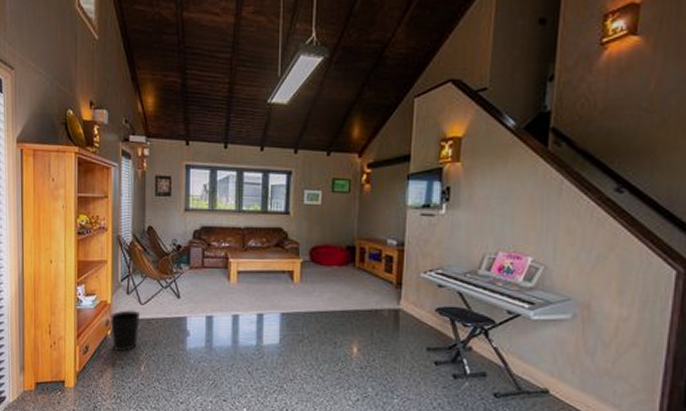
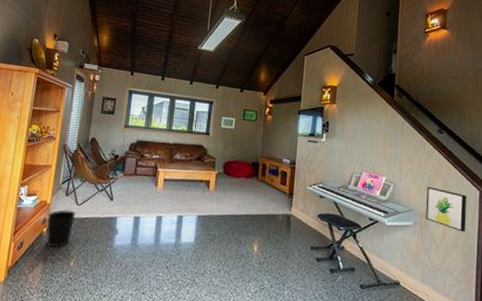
wall art: none [590,268,656,327] -> present [426,187,467,232]

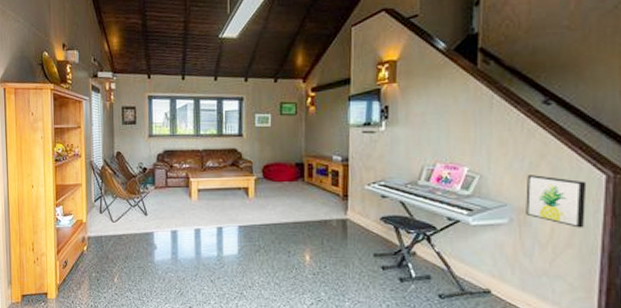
wastebasket: present [46,209,76,247] -> none [85,227,113,264]

